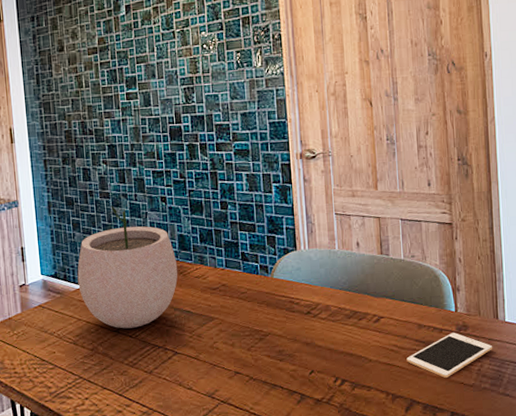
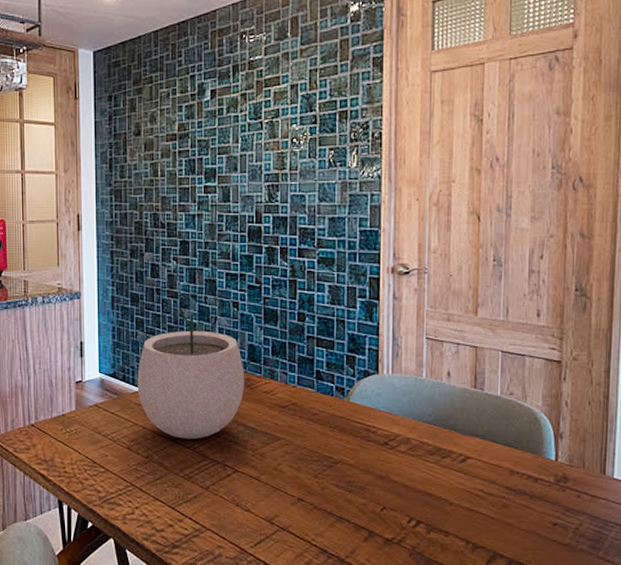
cell phone: present [406,333,493,378] -> none [493,484,596,533]

